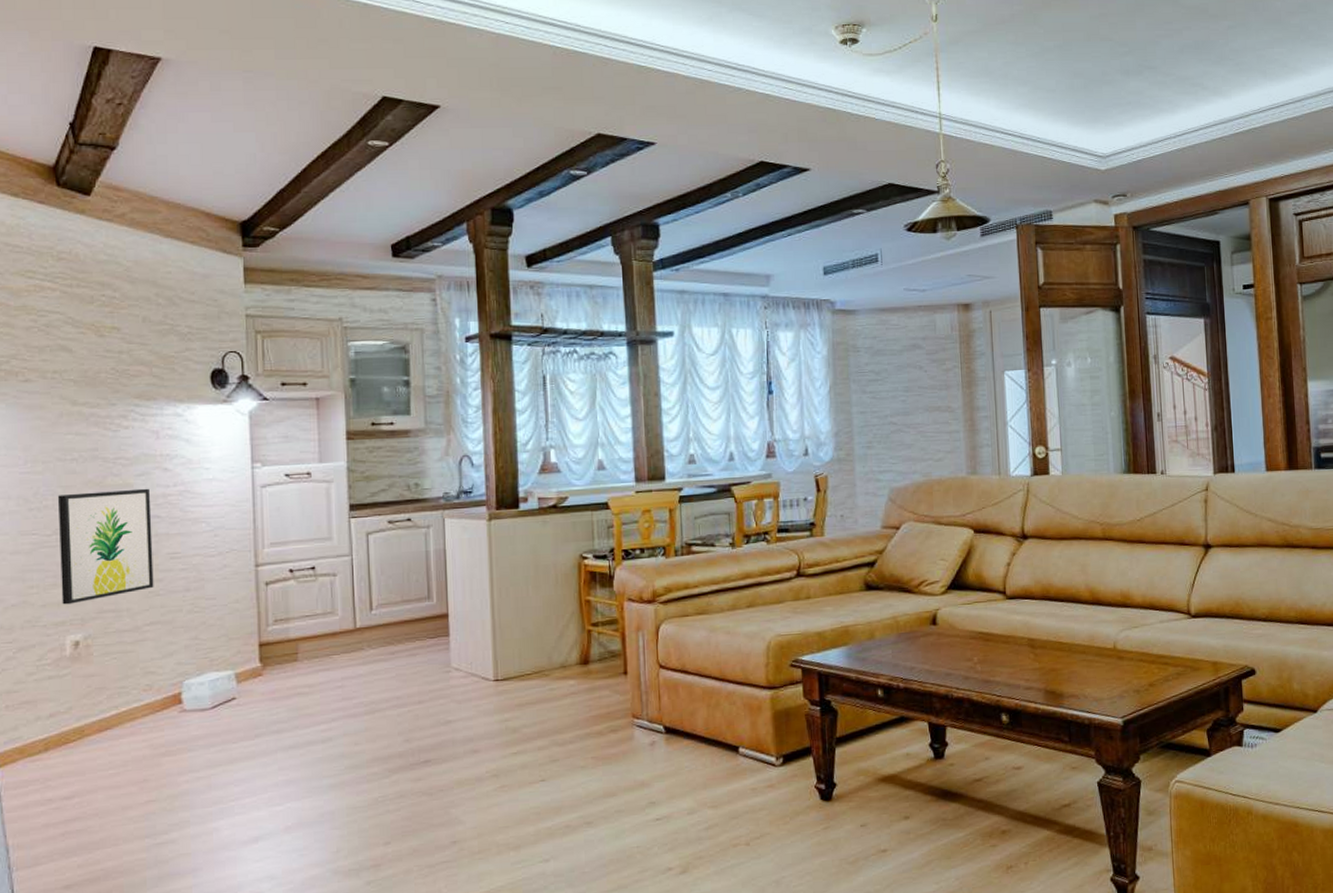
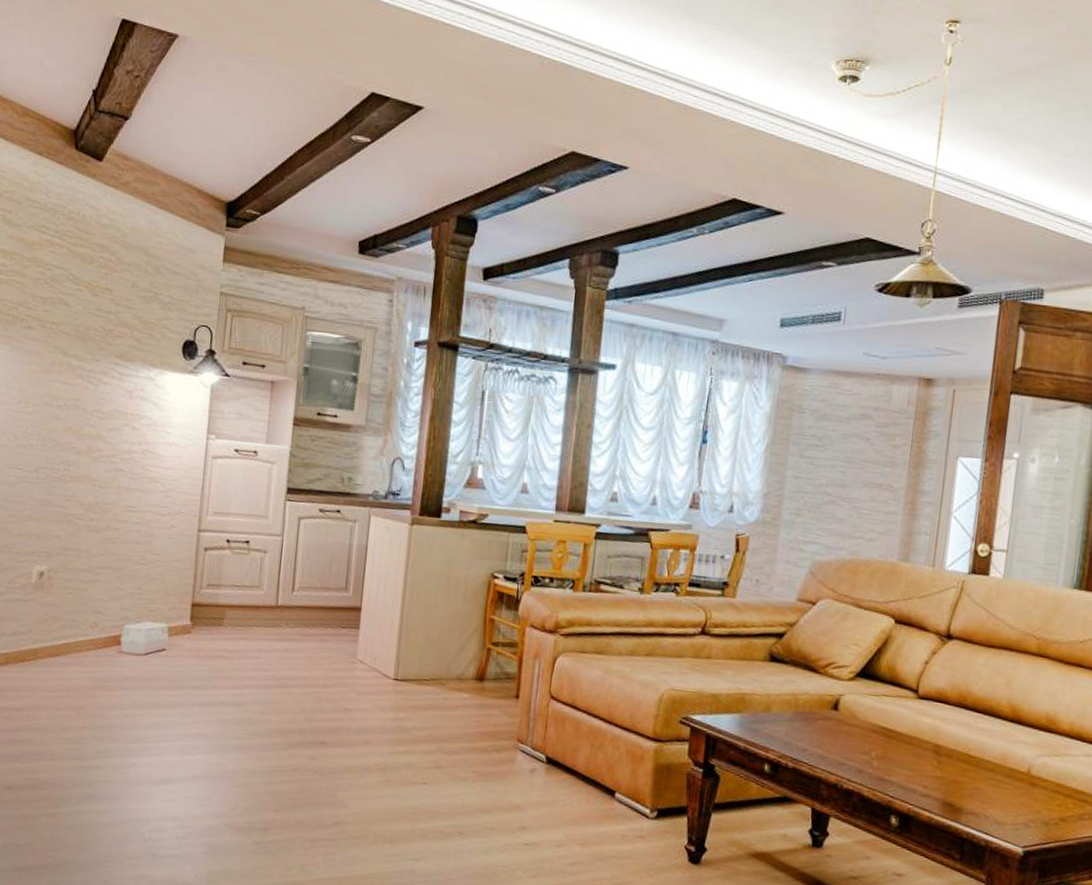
wall art: present [57,488,154,605] -> none [34,437,118,538]

